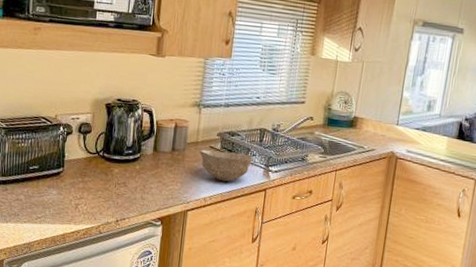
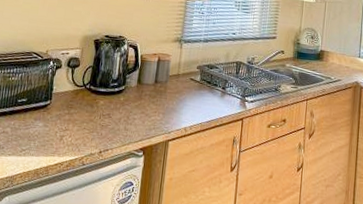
bowl: present [199,149,254,182] -> none [180,81,231,112]

